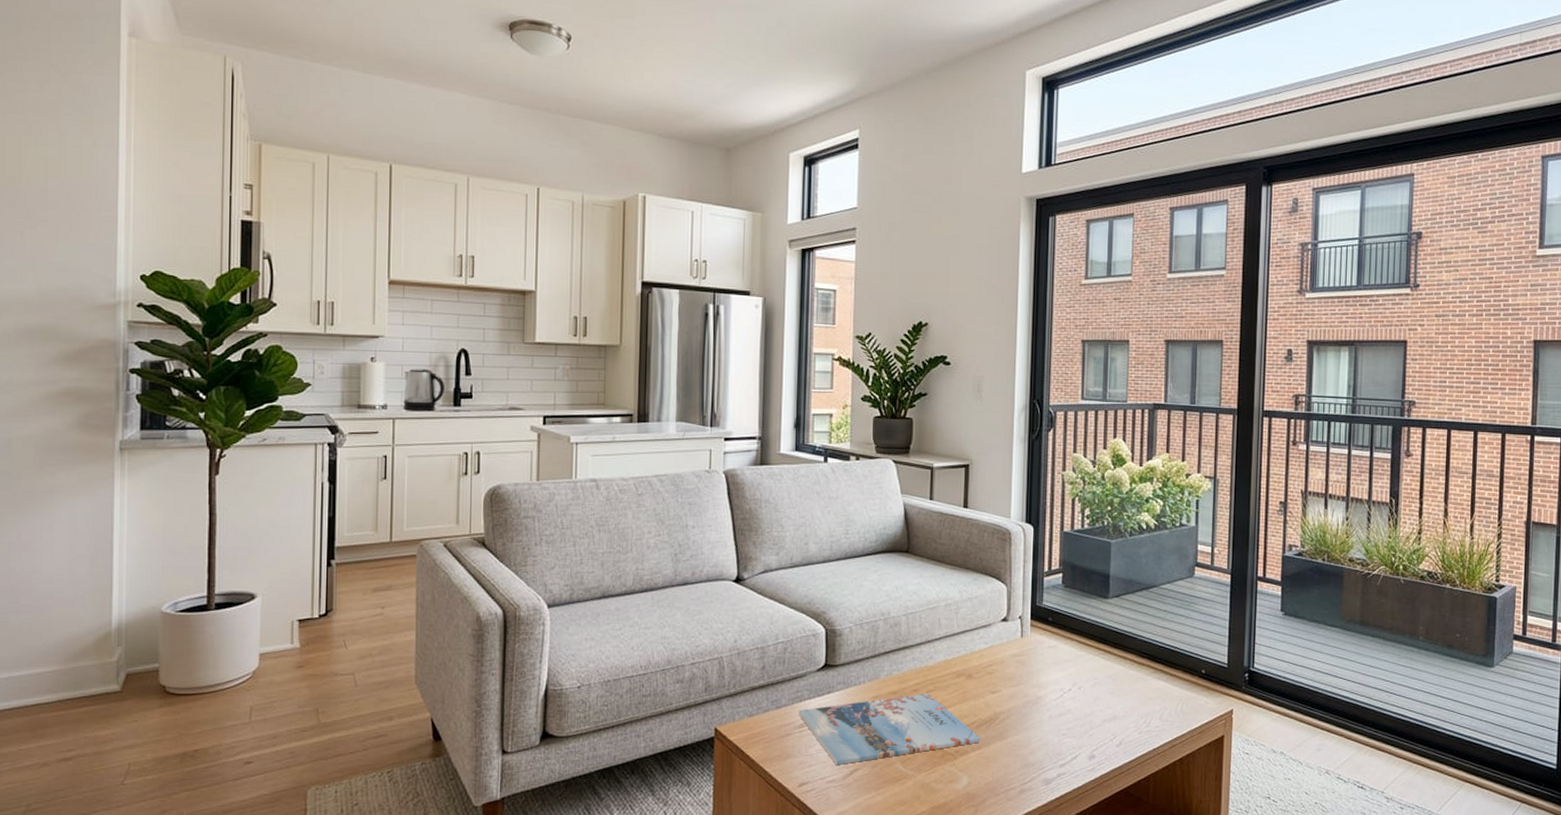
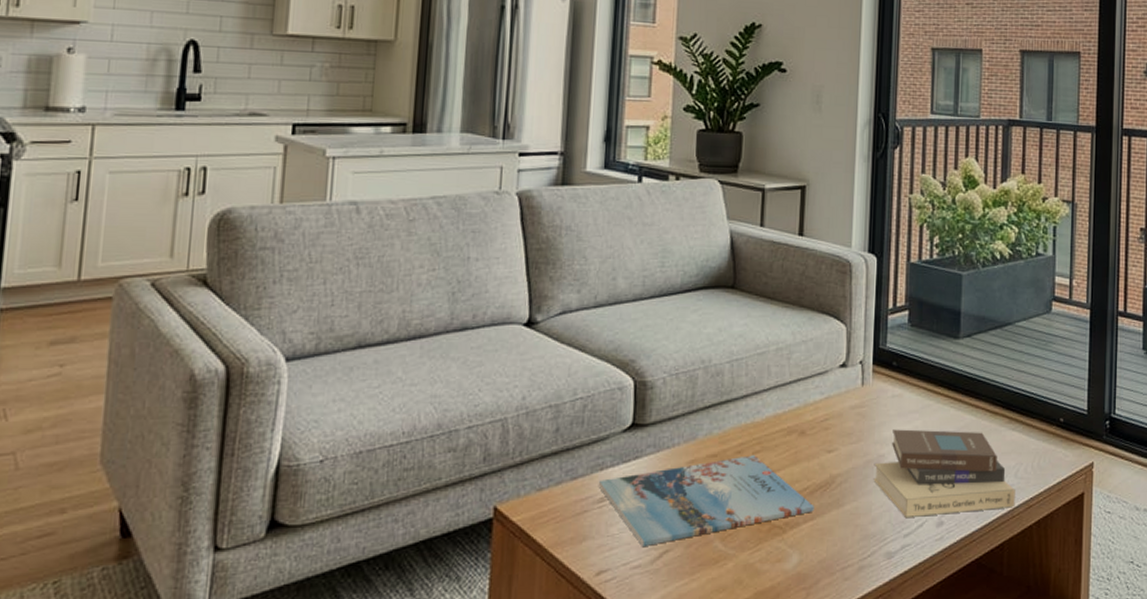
kettle: present [403,368,445,412] -> none [107,62,166,116]
books: none [1032,675,1160,750] -> present [873,429,1015,517]

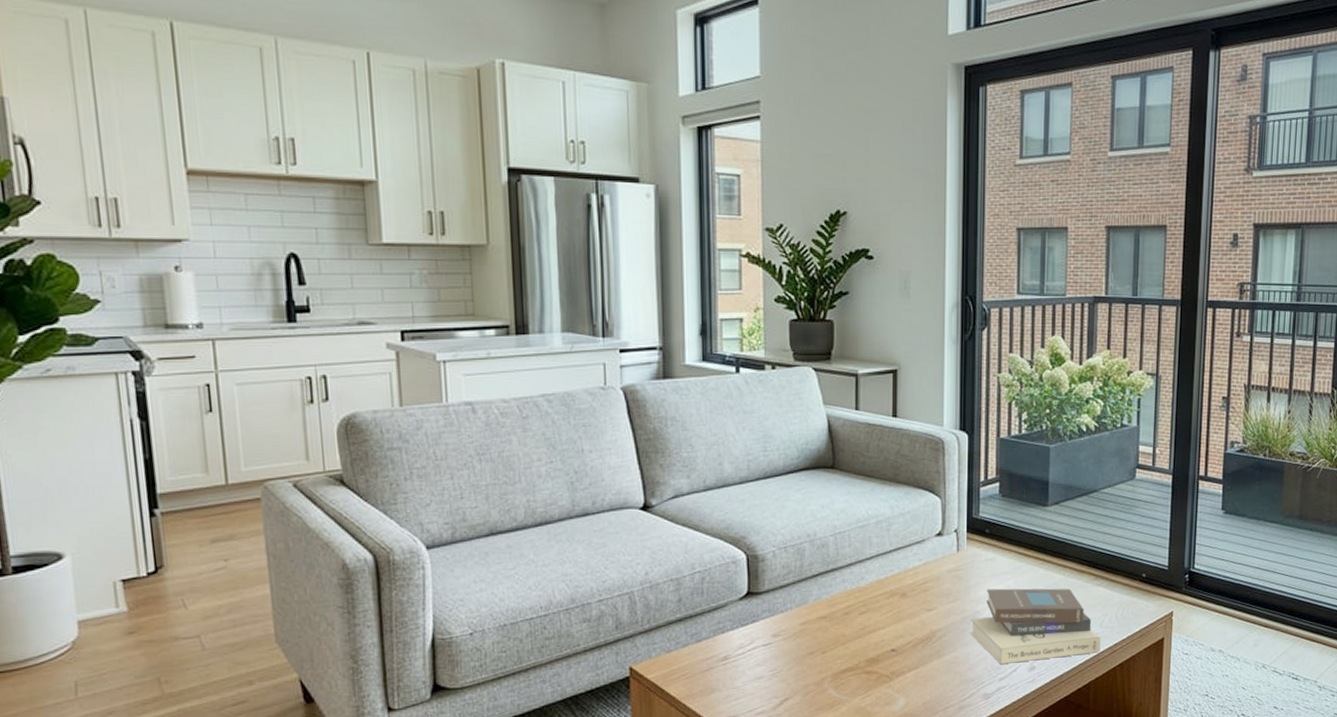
magazine: present [598,455,814,546] -> none [721,616,917,696]

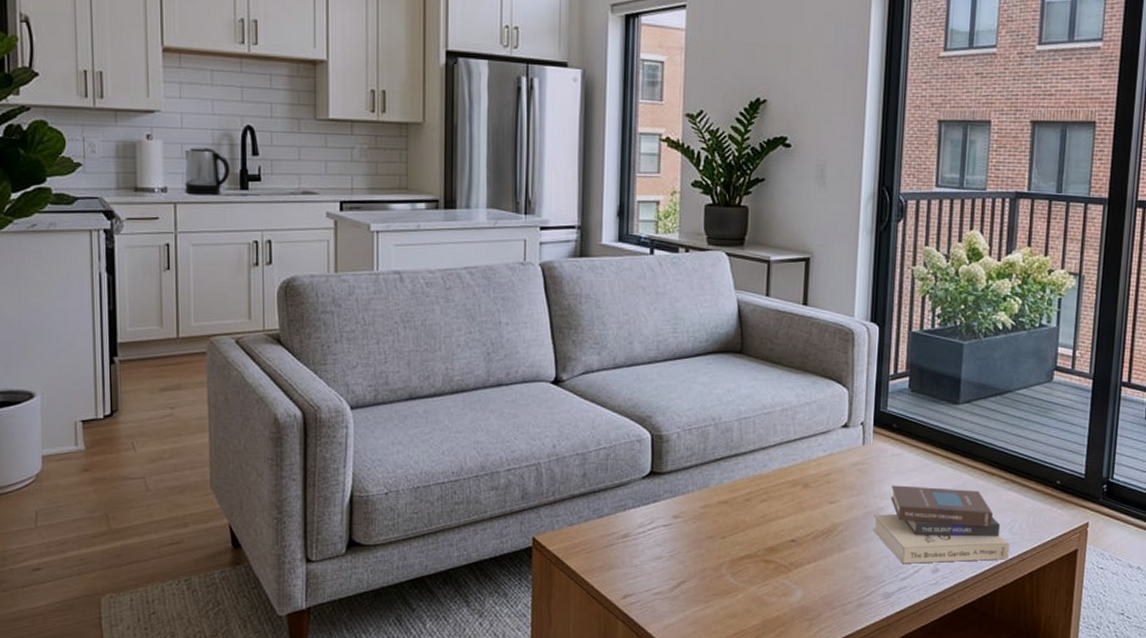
kettle: none [220,278,275,330] -> present [184,147,231,195]

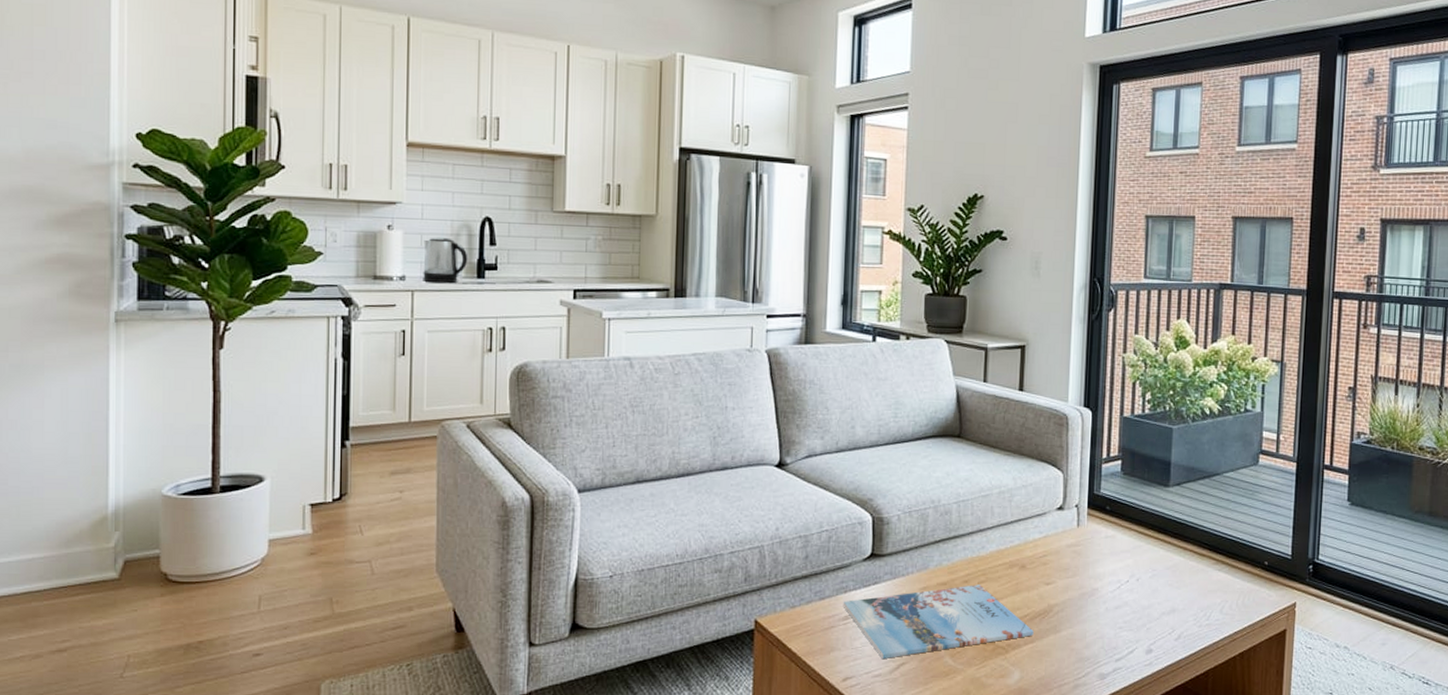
magazine: none [622,503,817,576] -> present [843,585,1034,658]
books: present [872,485,1010,564] -> none [1087,566,1221,644]

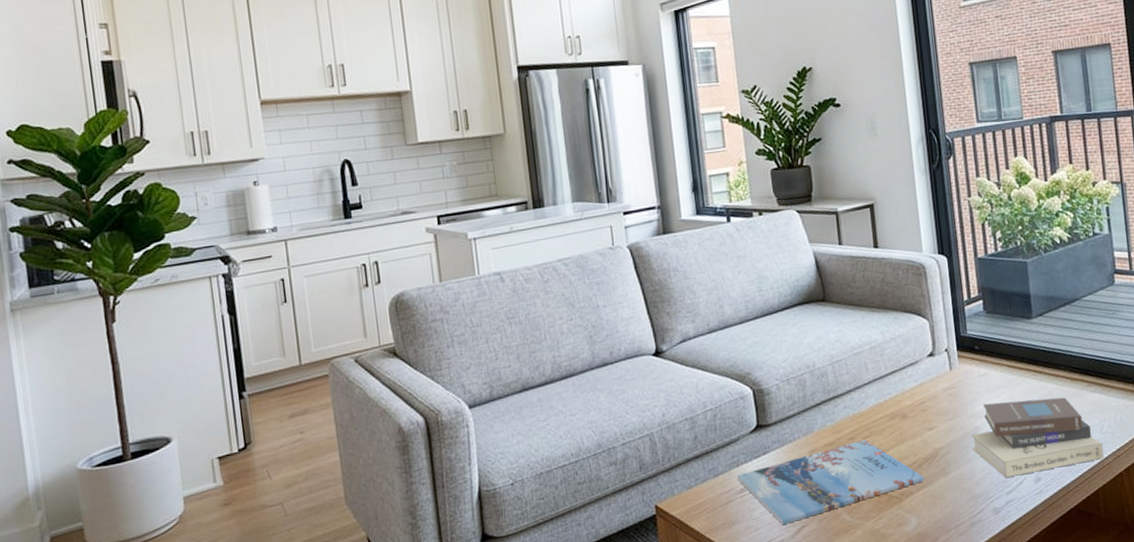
kettle: present [423,237,468,284] -> none [289,184,334,230]
books: none [1087,566,1221,644] -> present [971,397,1104,478]

